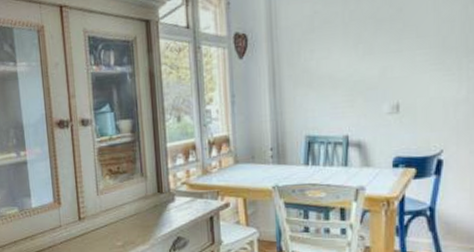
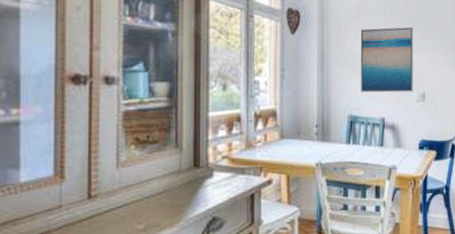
wall art: none [315,30,383,111] -> present [360,27,413,93]

